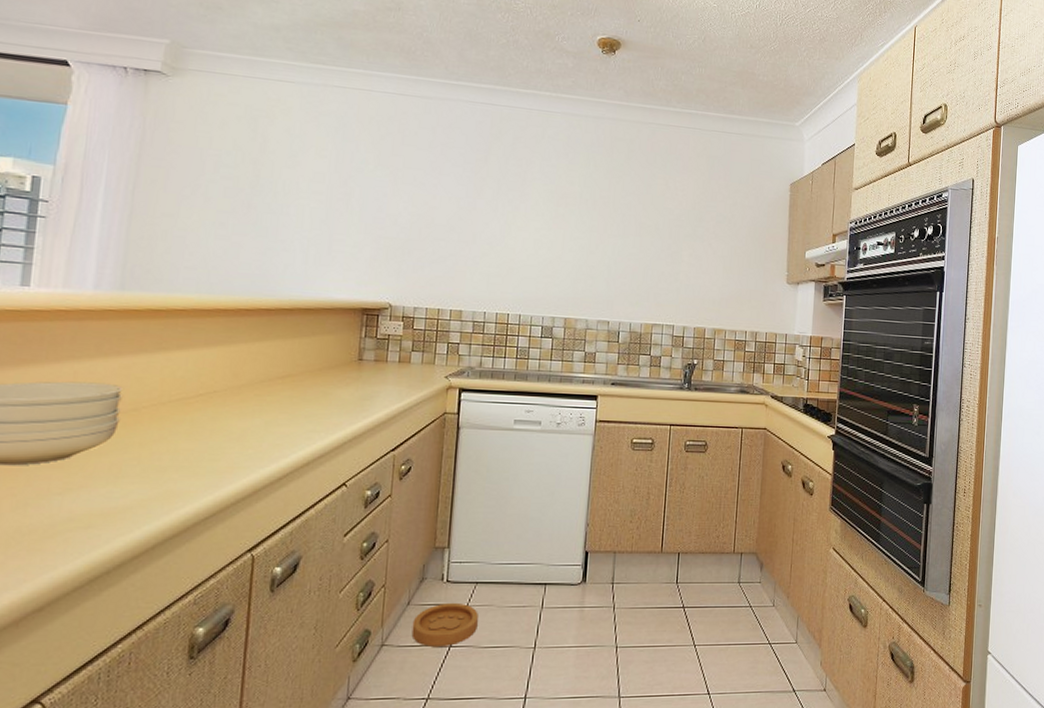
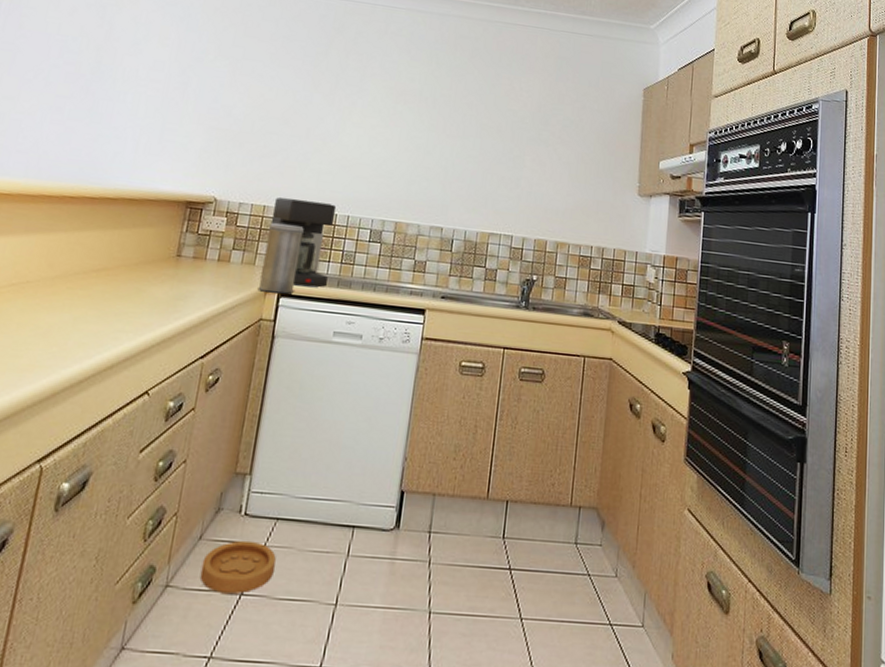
canister: none [439,324,479,389] -> present [257,222,304,295]
coffee maker: none [442,300,508,381] -> present [262,197,337,287]

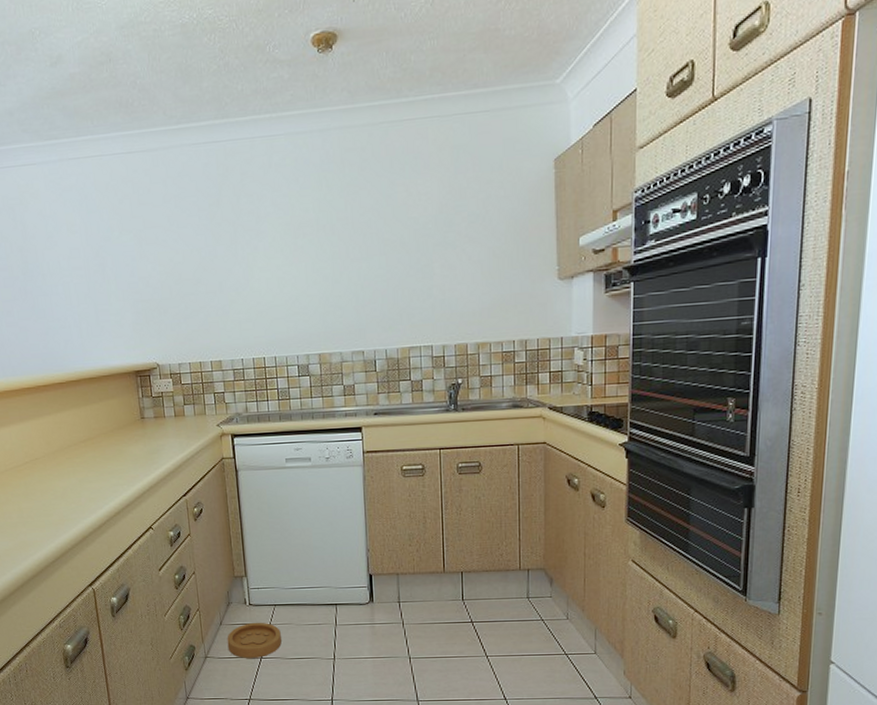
canister: present [257,222,304,295] -> none [208,373,244,436]
coffee maker: present [262,197,337,287] -> none [208,349,270,426]

